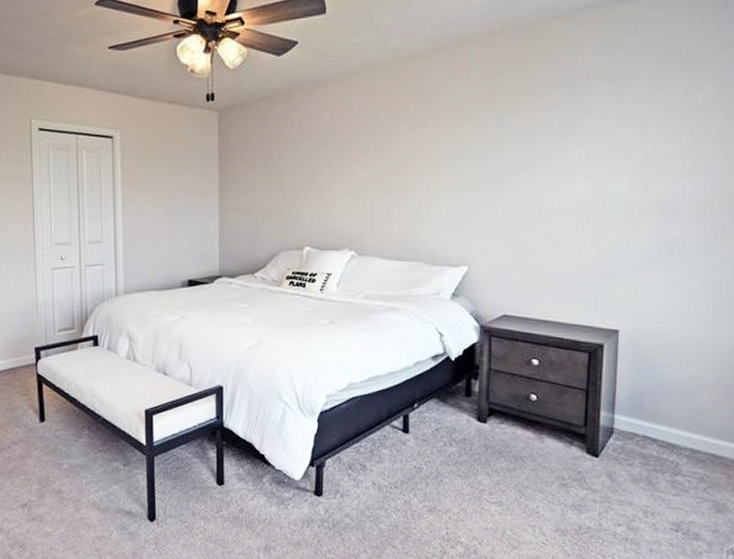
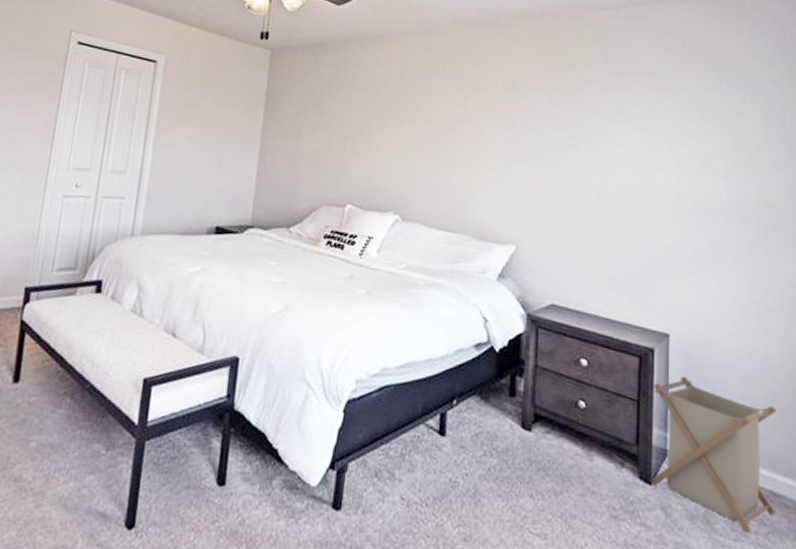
laundry basket: none [596,365,723,489] -> present [649,375,776,533]

